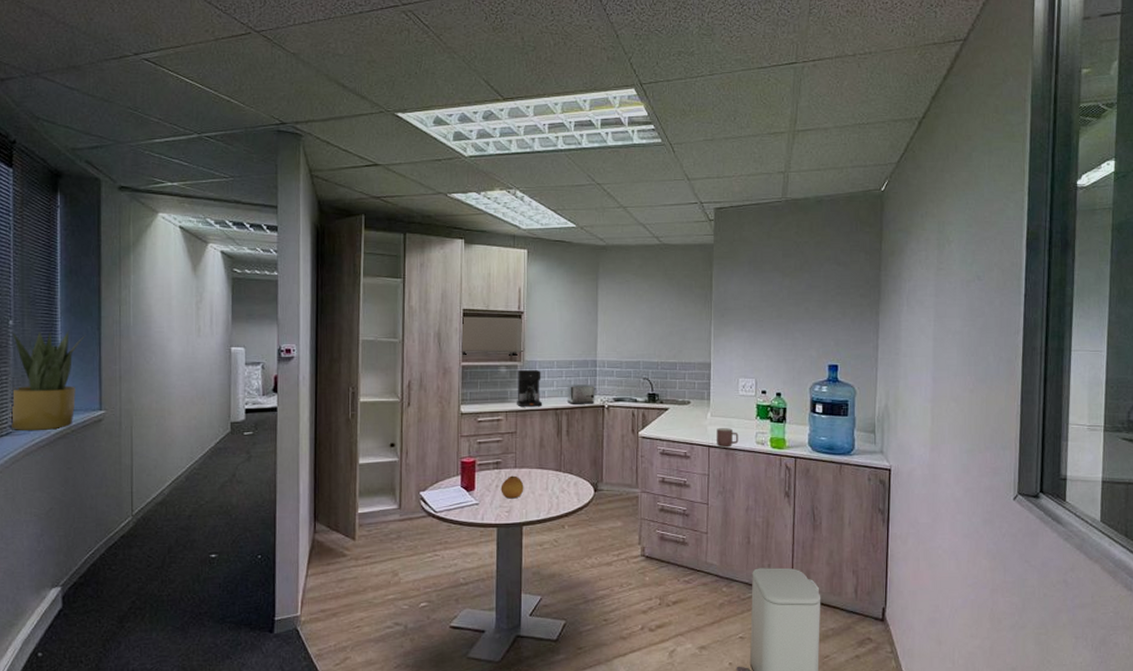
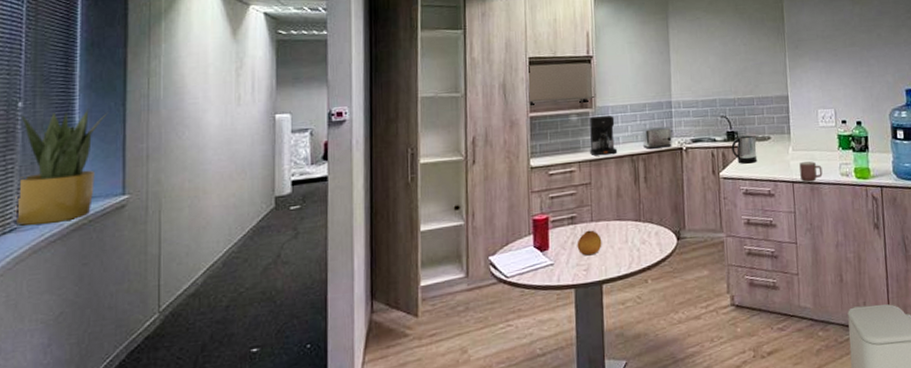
kettle: none [651,398,676,425] -> present [731,135,758,164]

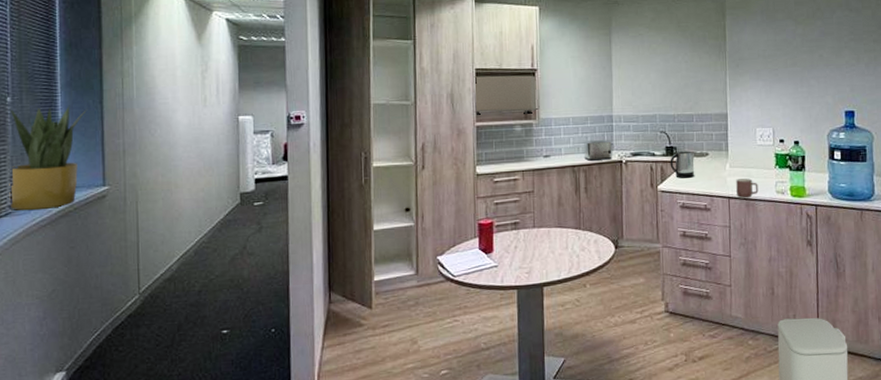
fruit: present [577,230,602,256] -> none [519,235,544,260]
coffee maker: present [590,116,618,156] -> none [533,127,560,166]

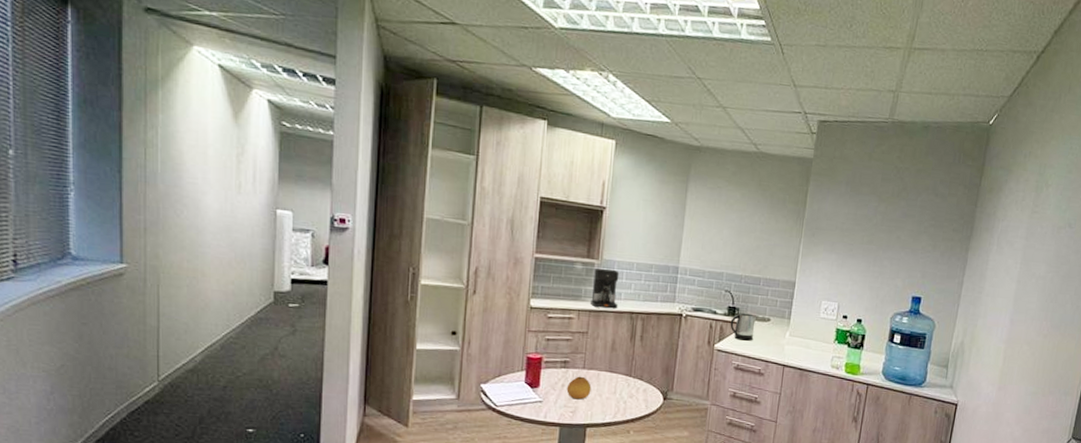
planter: present [9,105,88,211] -> none [11,163,104,279]
microwave: present [474,75,540,115] -> none [534,205,605,253]
fruit: none [519,235,544,260] -> present [566,376,592,400]
coffee maker: none [533,127,560,166] -> present [591,269,620,309]
toaster: present [584,140,613,161] -> none [644,289,675,312]
mug: present [736,178,759,199] -> none [792,348,815,369]

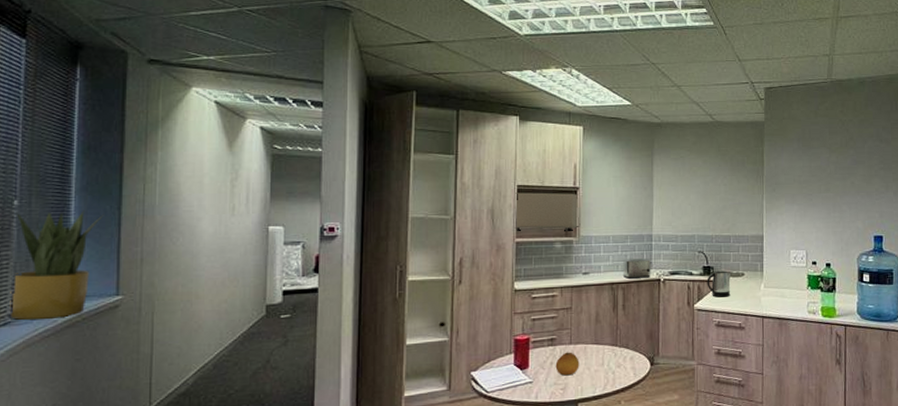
planter: none [11,163,104,279] -> present [9,210,104,321]
microwave: none [534,205,605,253] -> present [514,192,581,231]
coffee maker: present [591,269,620,309] -> none [572,245,599,283]
toaster: none [644,289,675,312] -> present [623,258,652,279]

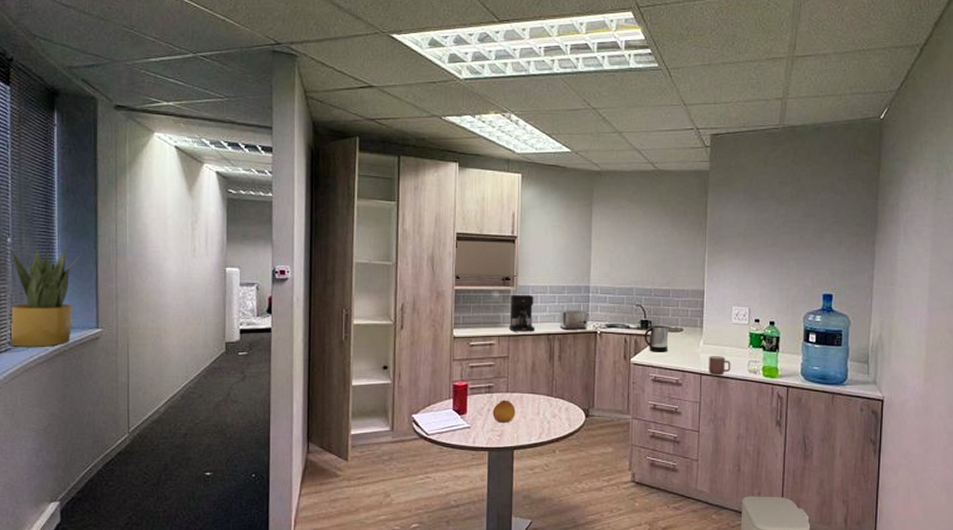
coffee maker: none [572,245,599,283] -> present [509,295,535,332]
mug: none [770,298,791,318] -> present [709,356,731,376]

